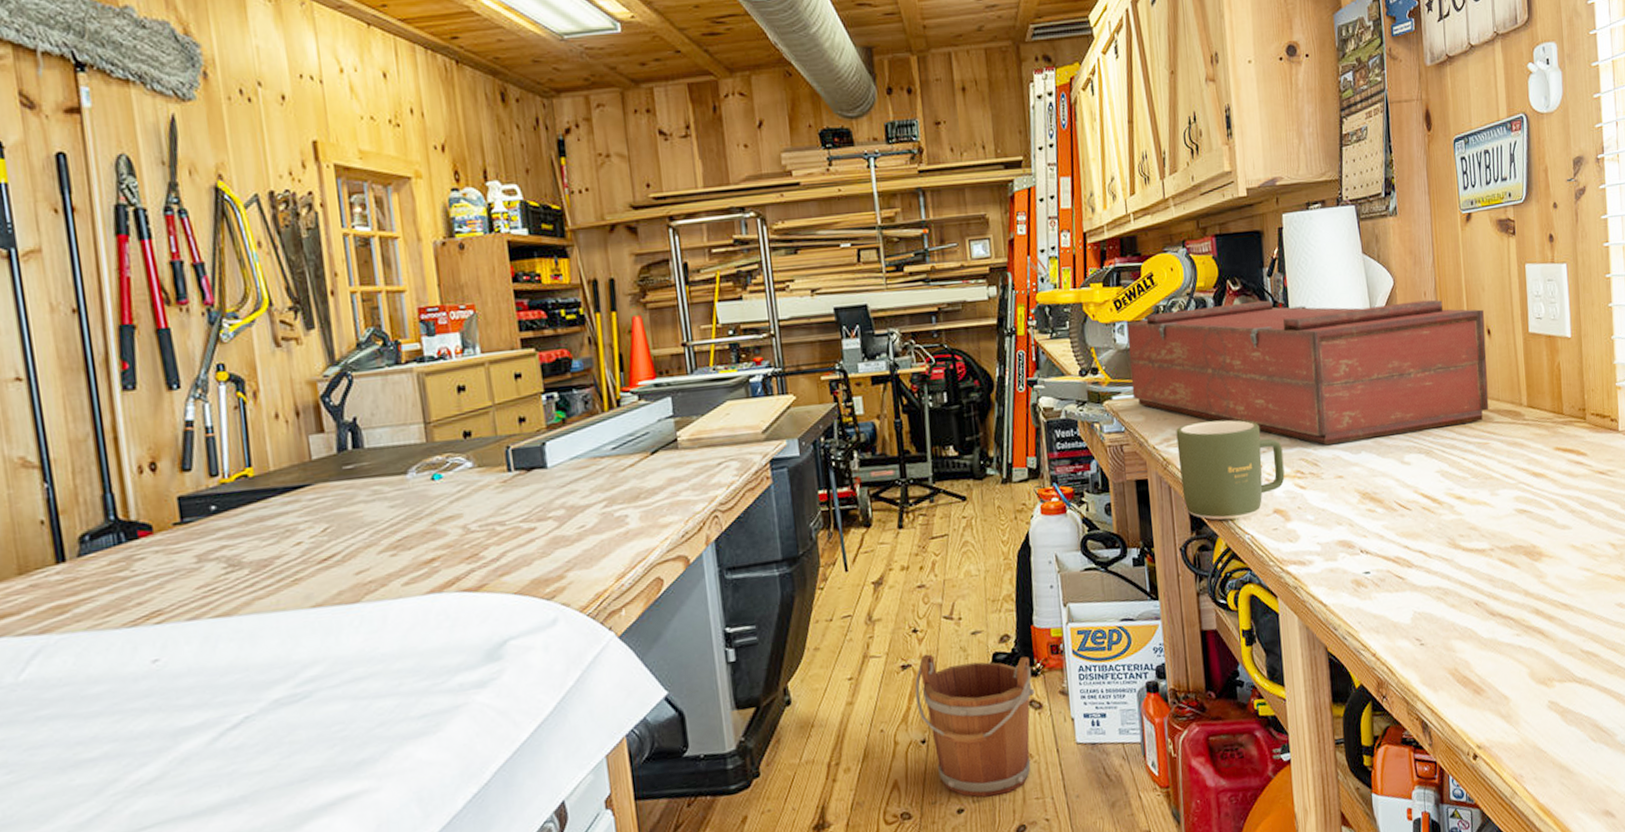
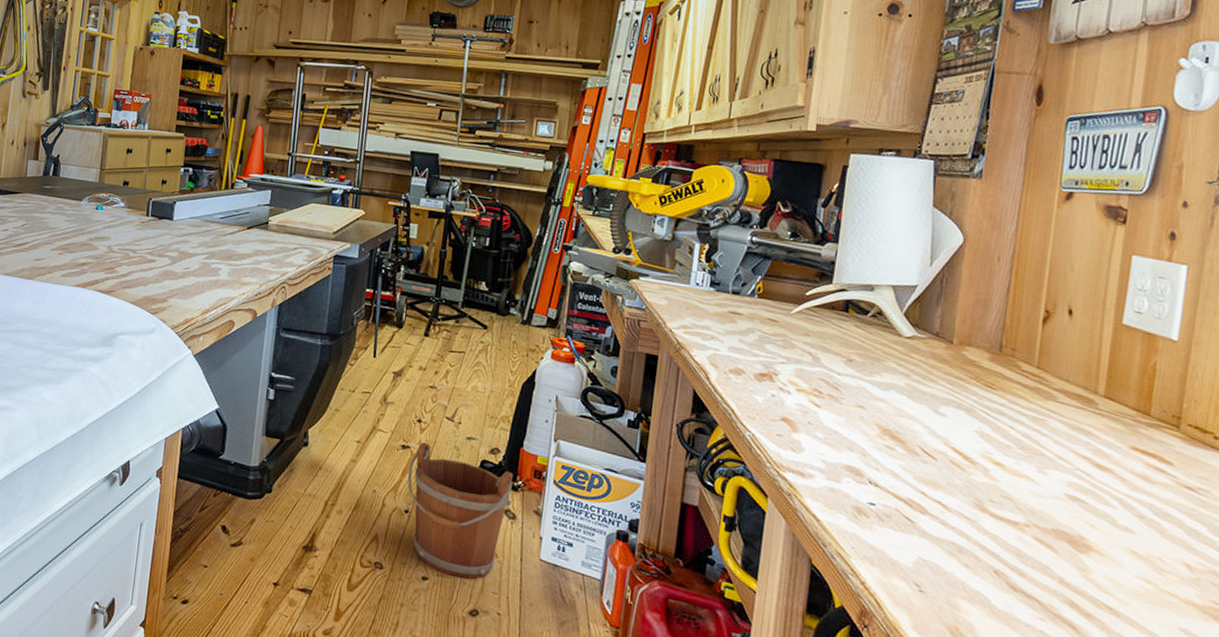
wooden crate: present [1126,299,1489,446] -> none [659,215,1068,397]
mug: present [1176,419,1285,520] -> none [690,318,804,416]

